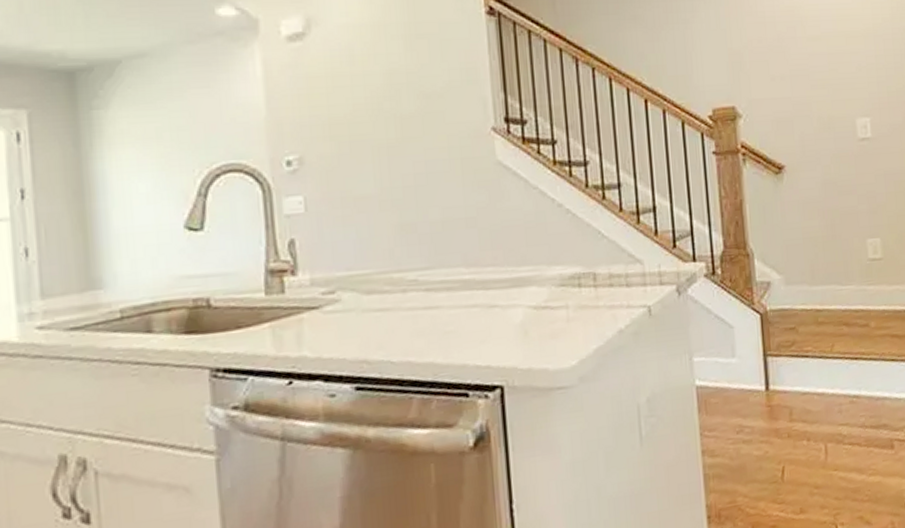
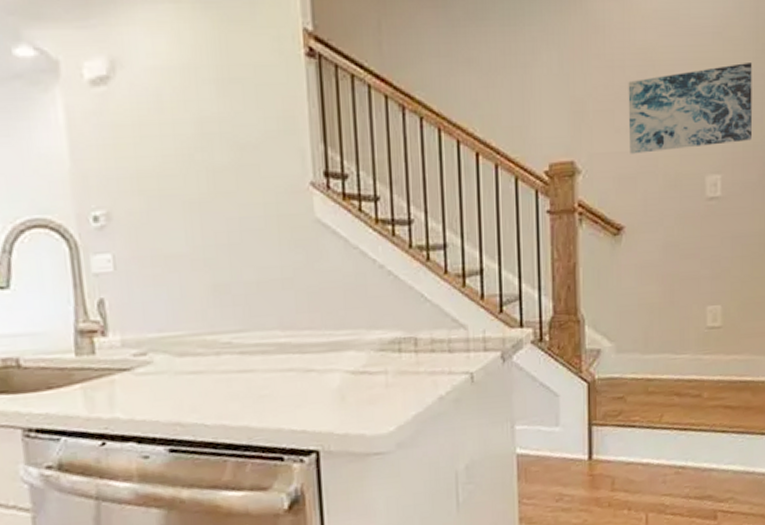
wall art: none [779,18,895,100] -> present [628,63,752,154]

